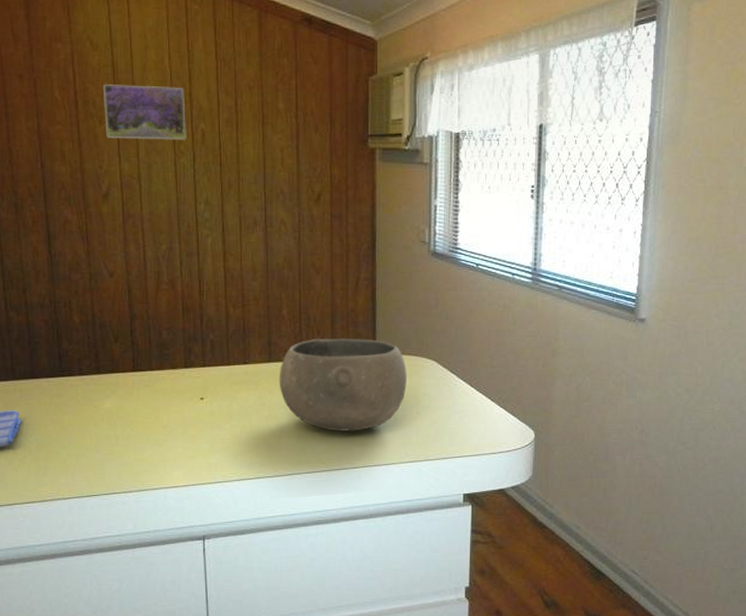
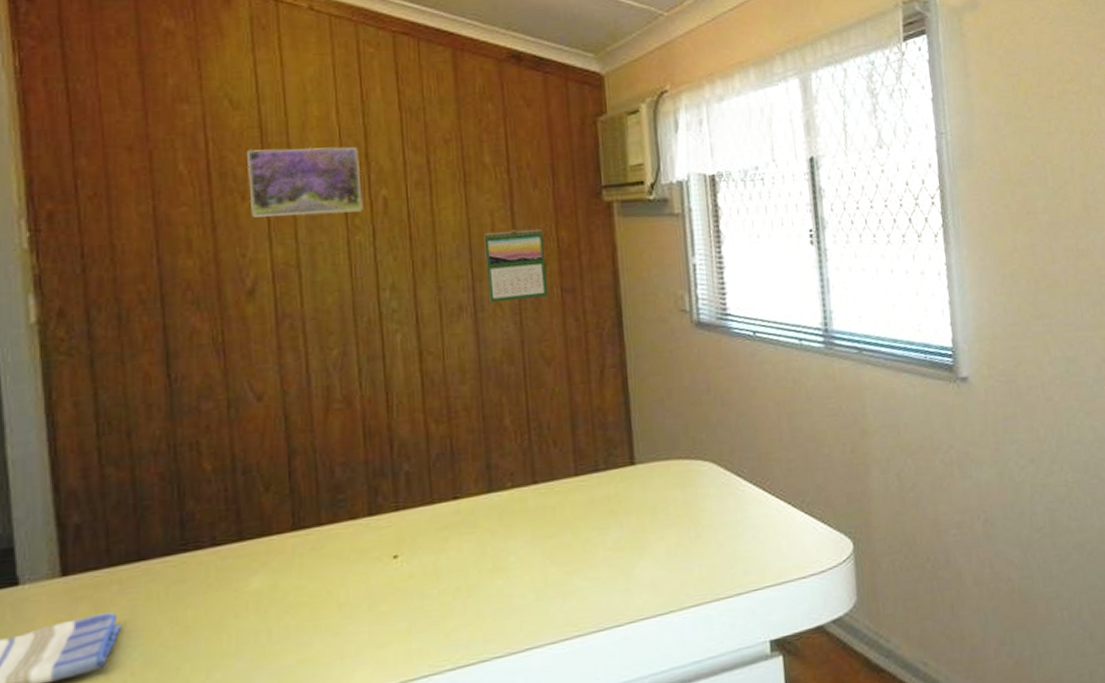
calendar: none [275,165,321,221] -> present [484,228,549,303]
bowl: present [279,339,407,431] -> none [504,444,680,578]

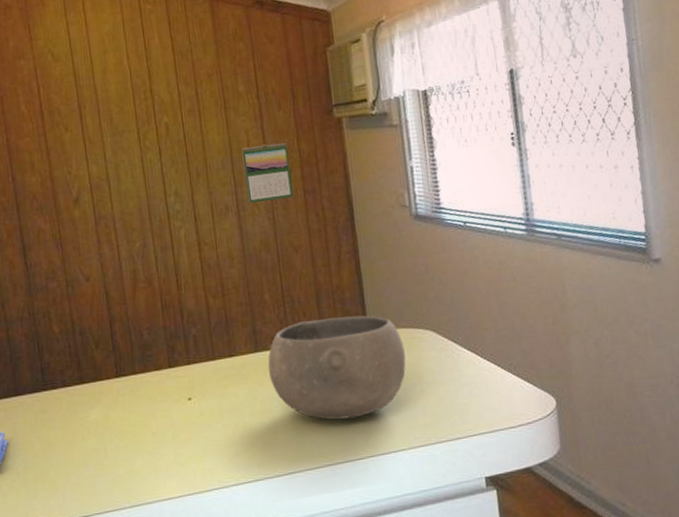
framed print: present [247,147,363,218] -> none [67,85,151,144]
bowl: none [504,444,680,578] -> present [268,315,406,420]

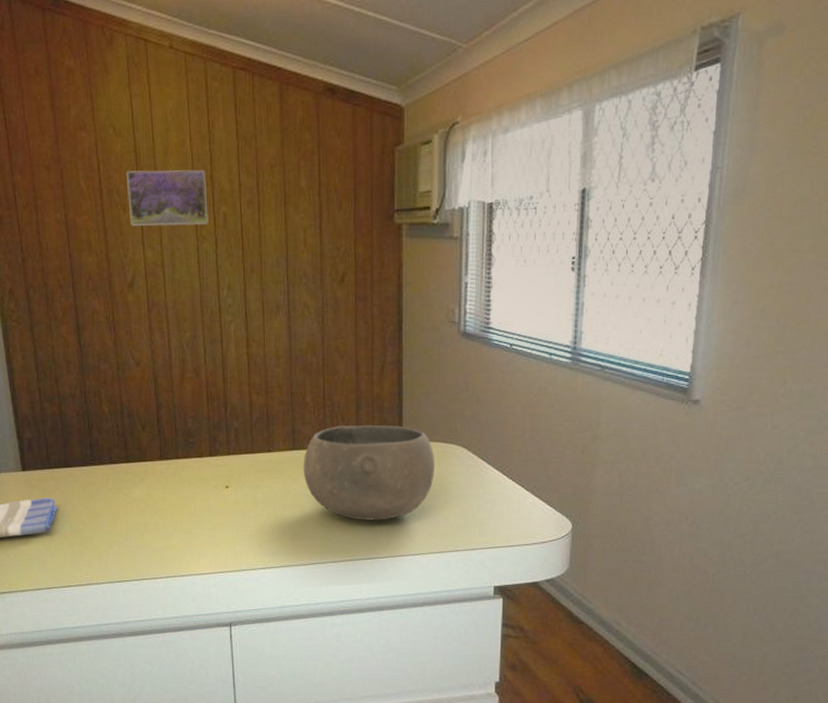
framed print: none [67,85,151,144] -> present [127,169,209,226]
calendar: present [242,142,294,203] -> none [298,245,345,304]

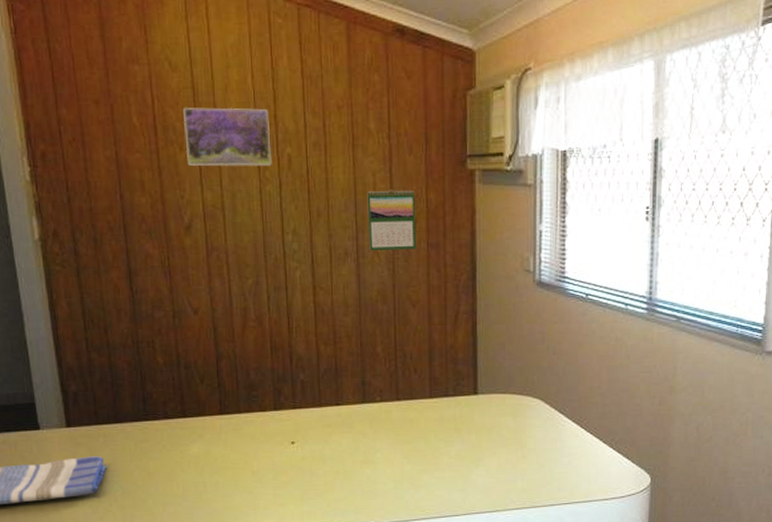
calendar: none [298,245,345,304] -> present [367,190,417,251]
bowl: present [303,425,435,521] -> none [373,377,511,477]

